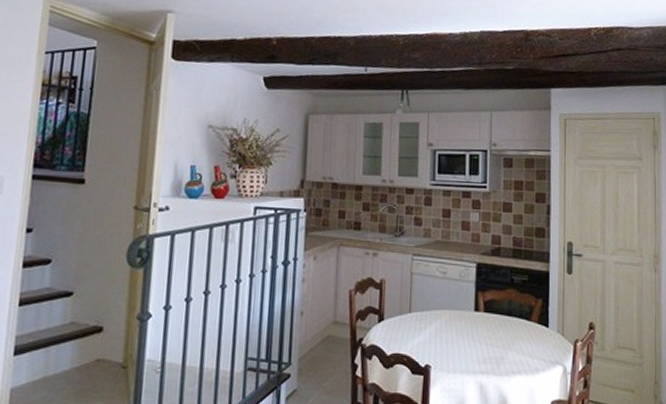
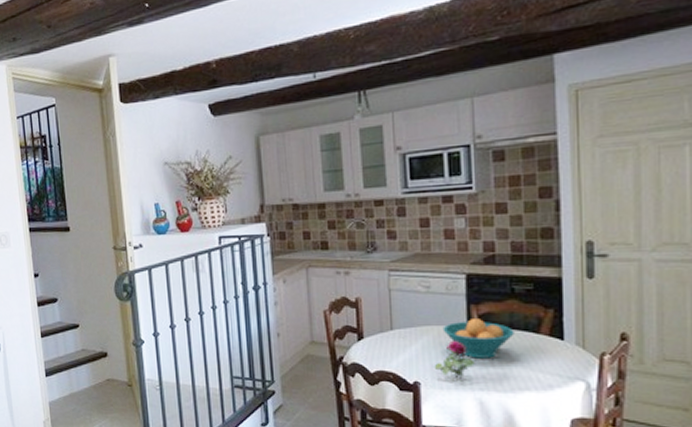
flower: none [443,326,478,362] -> present [434,341,475,379]
fruit bowl: none [454,303,512,343] -> present [442,317,514,358]

